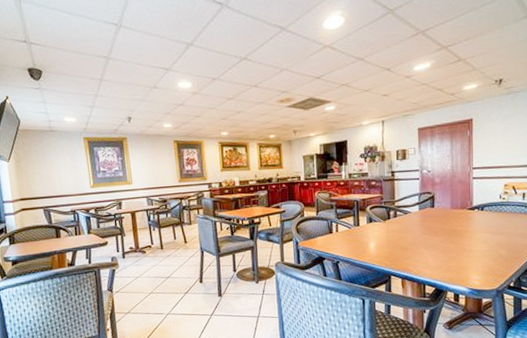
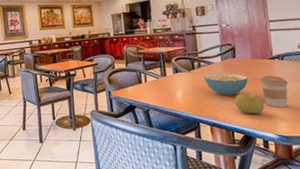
cereal bowl: none [399,223,444,248] -> present [204,72,248,96]
fruit: none [428,245,460,267] -> present [234,93,265,114]
coffee cup: none [457,226,486,261] -> present [259,75,289,108]

